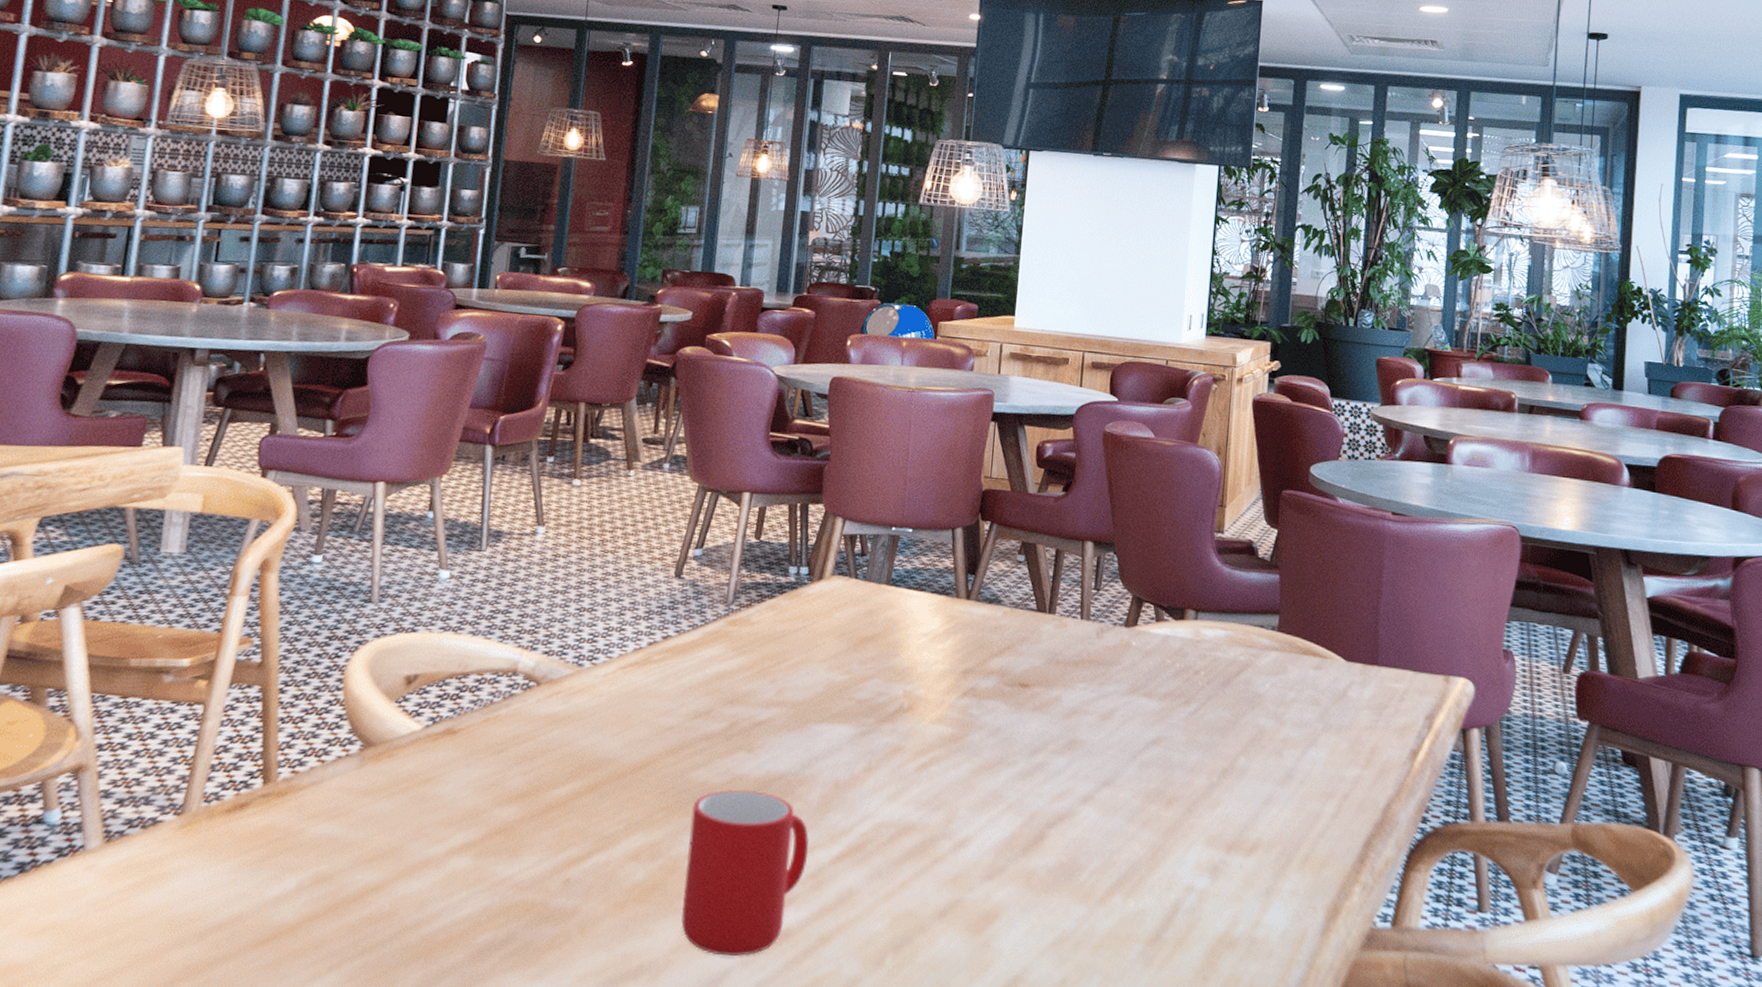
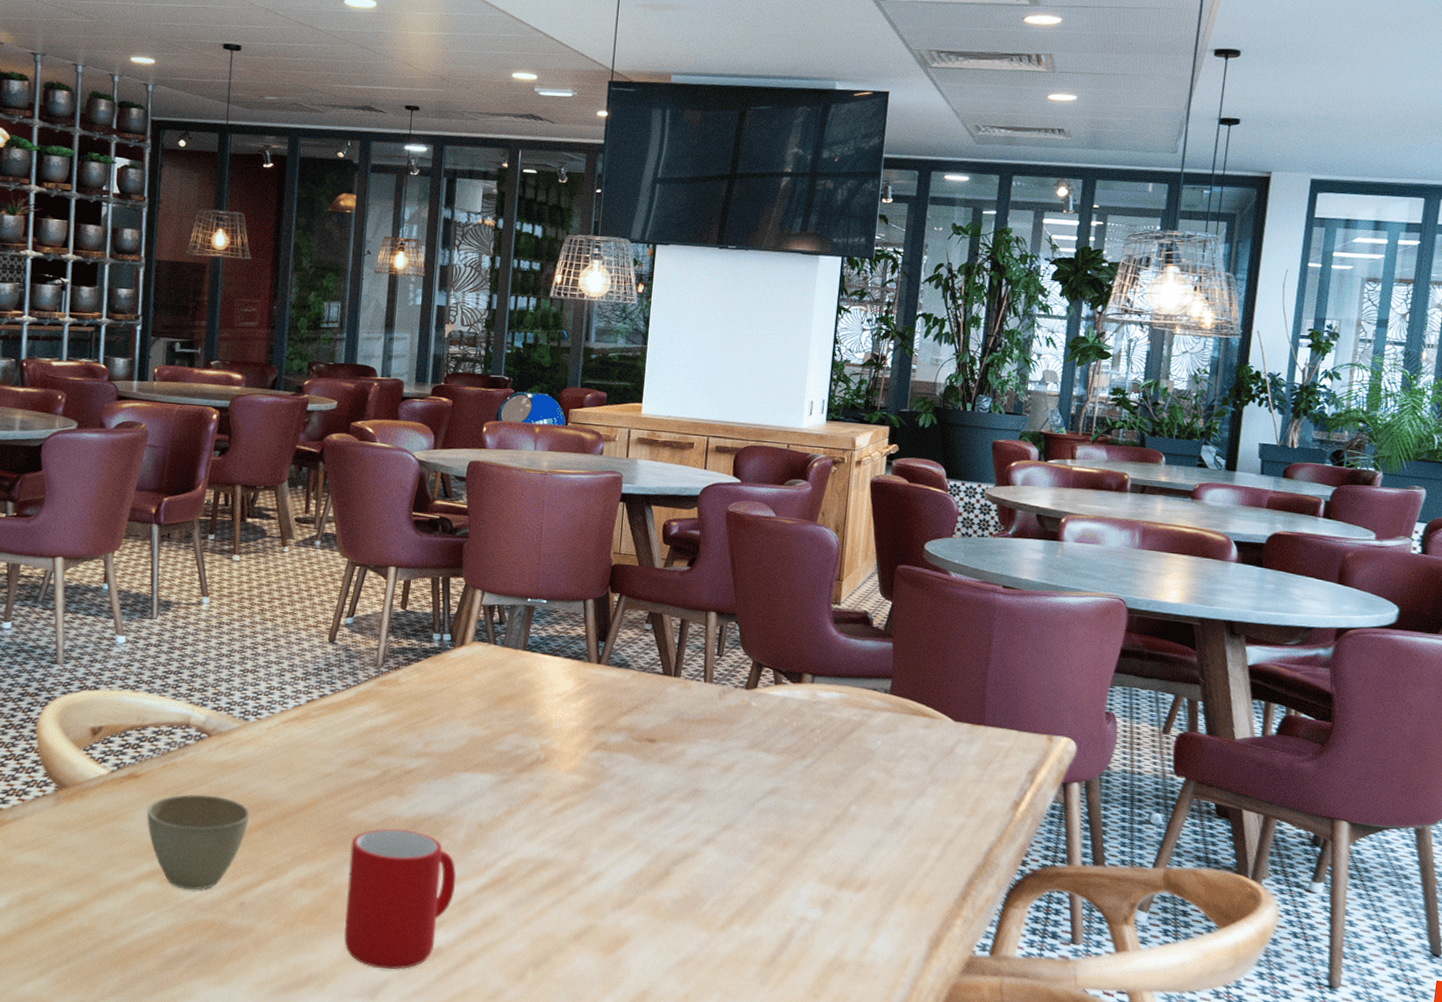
cup: none [462,752,581,865] -> present [146,794,250,890]

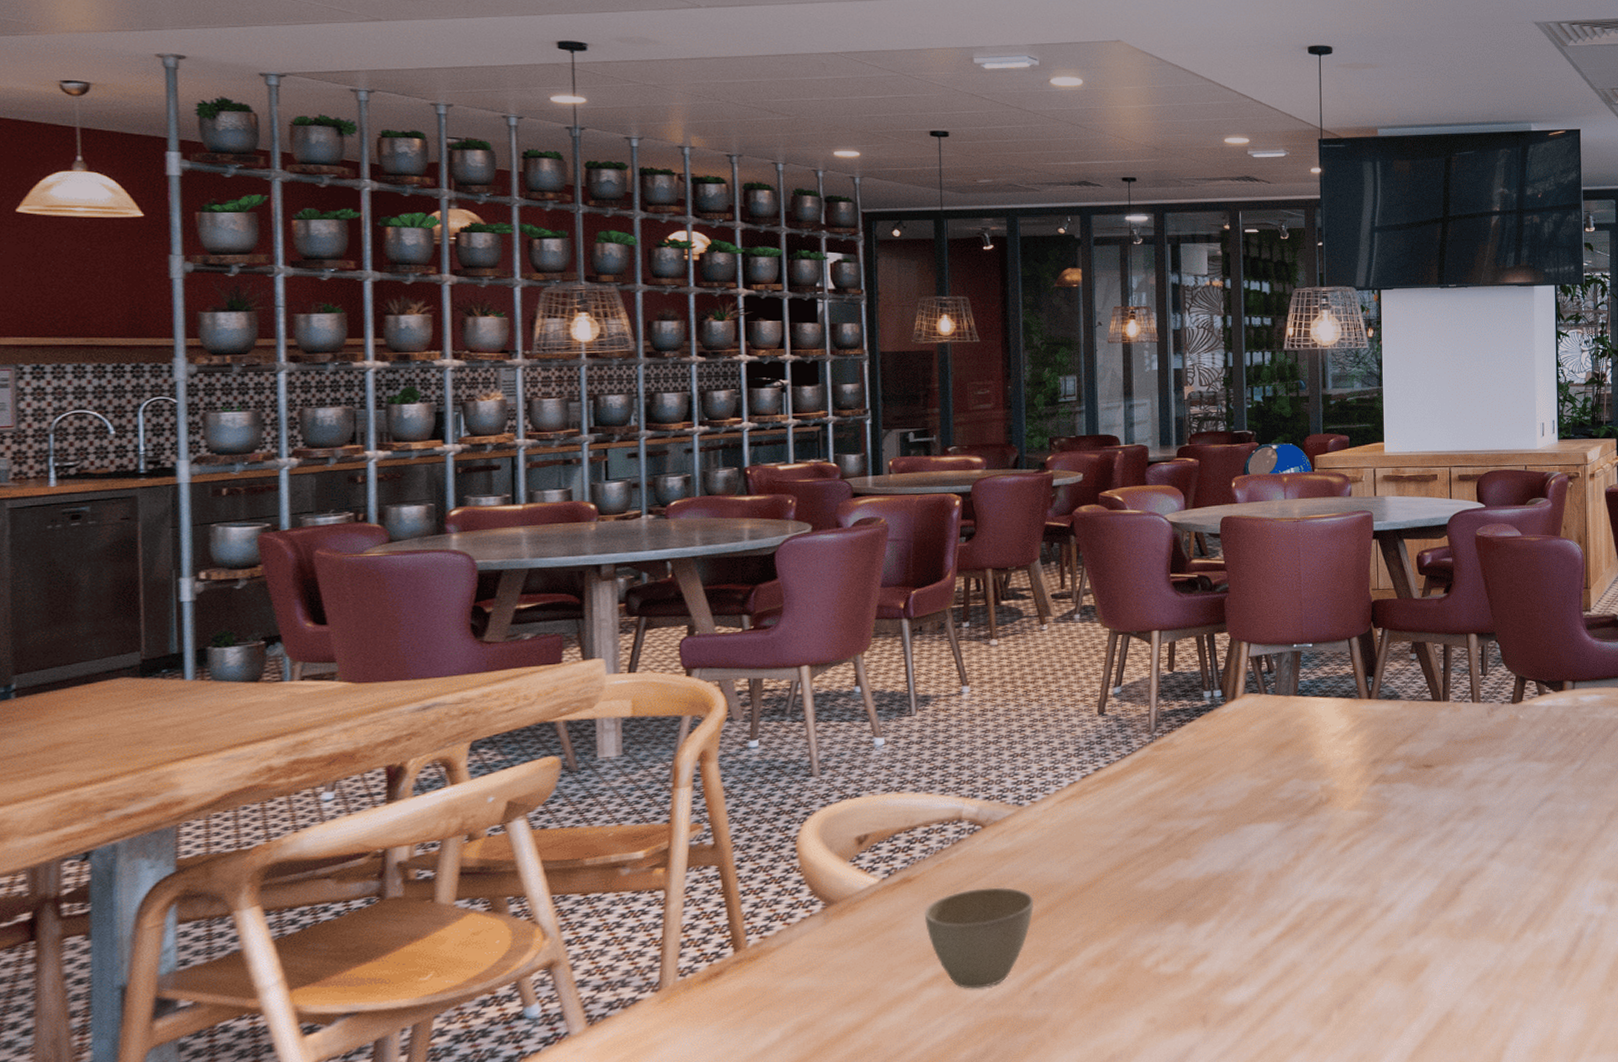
cup: present [343,828,456,970] -> none [1142,890,1252,1036]

